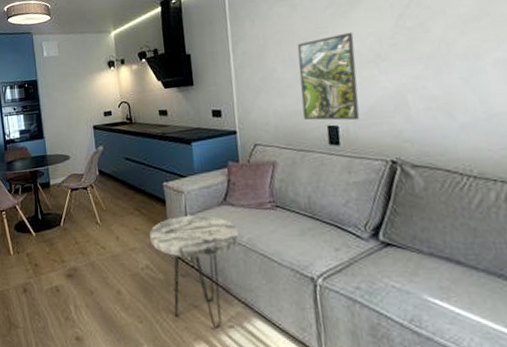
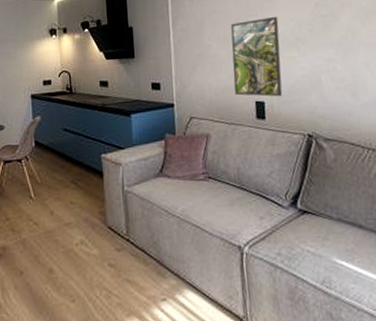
side table: present [149,215,239,328] -> none [86,187,173,303]

